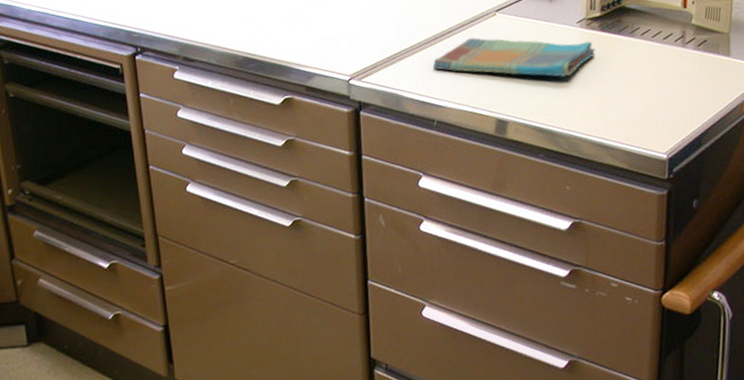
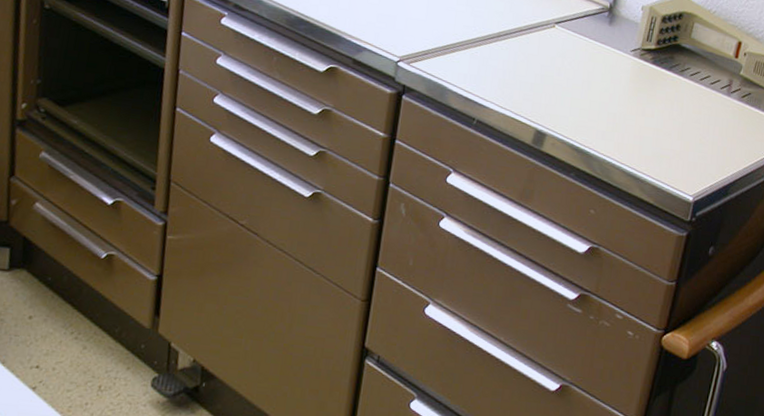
dish towel: present [432,38,596,77] -> none [483,44,645,102]

